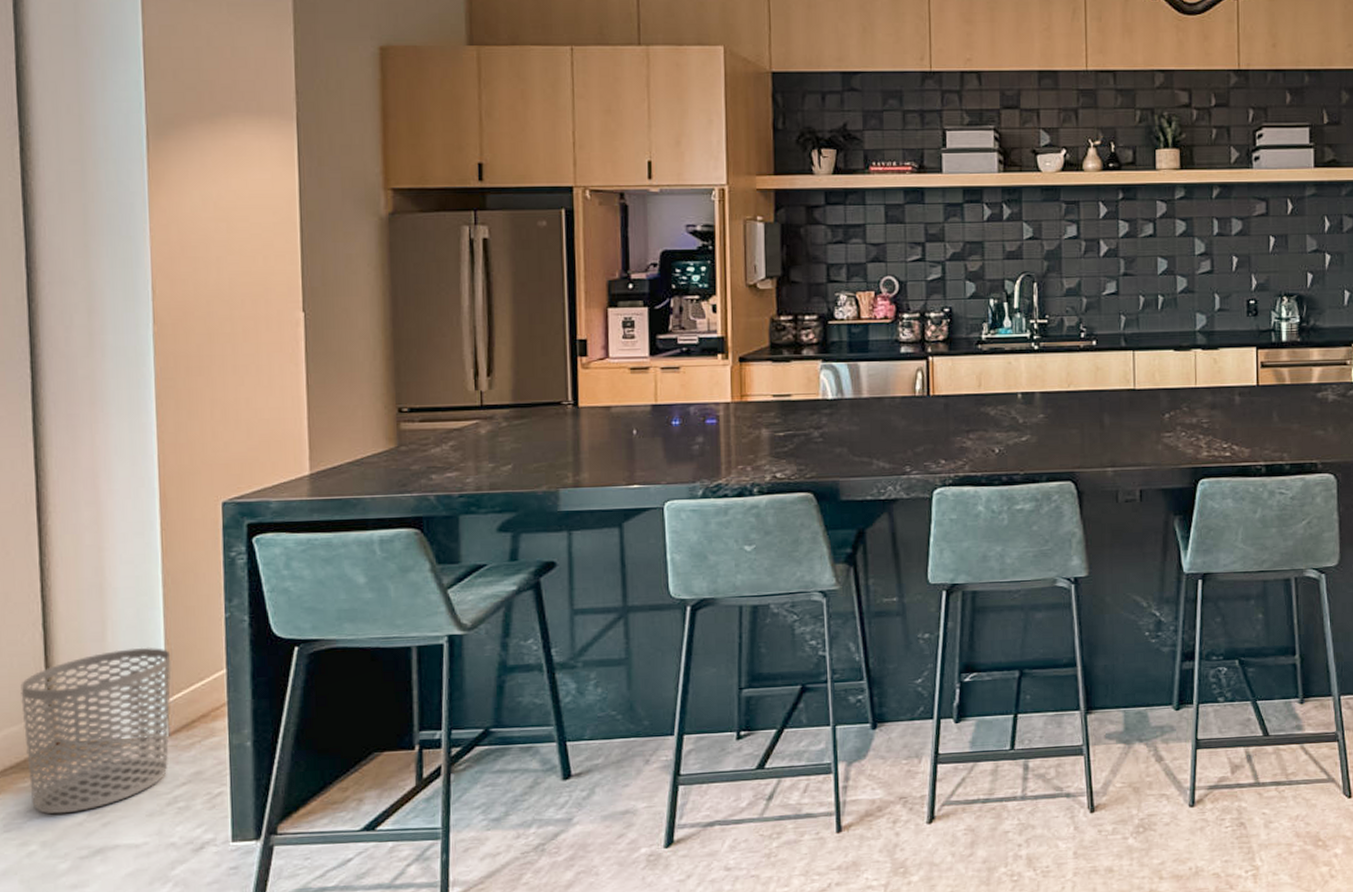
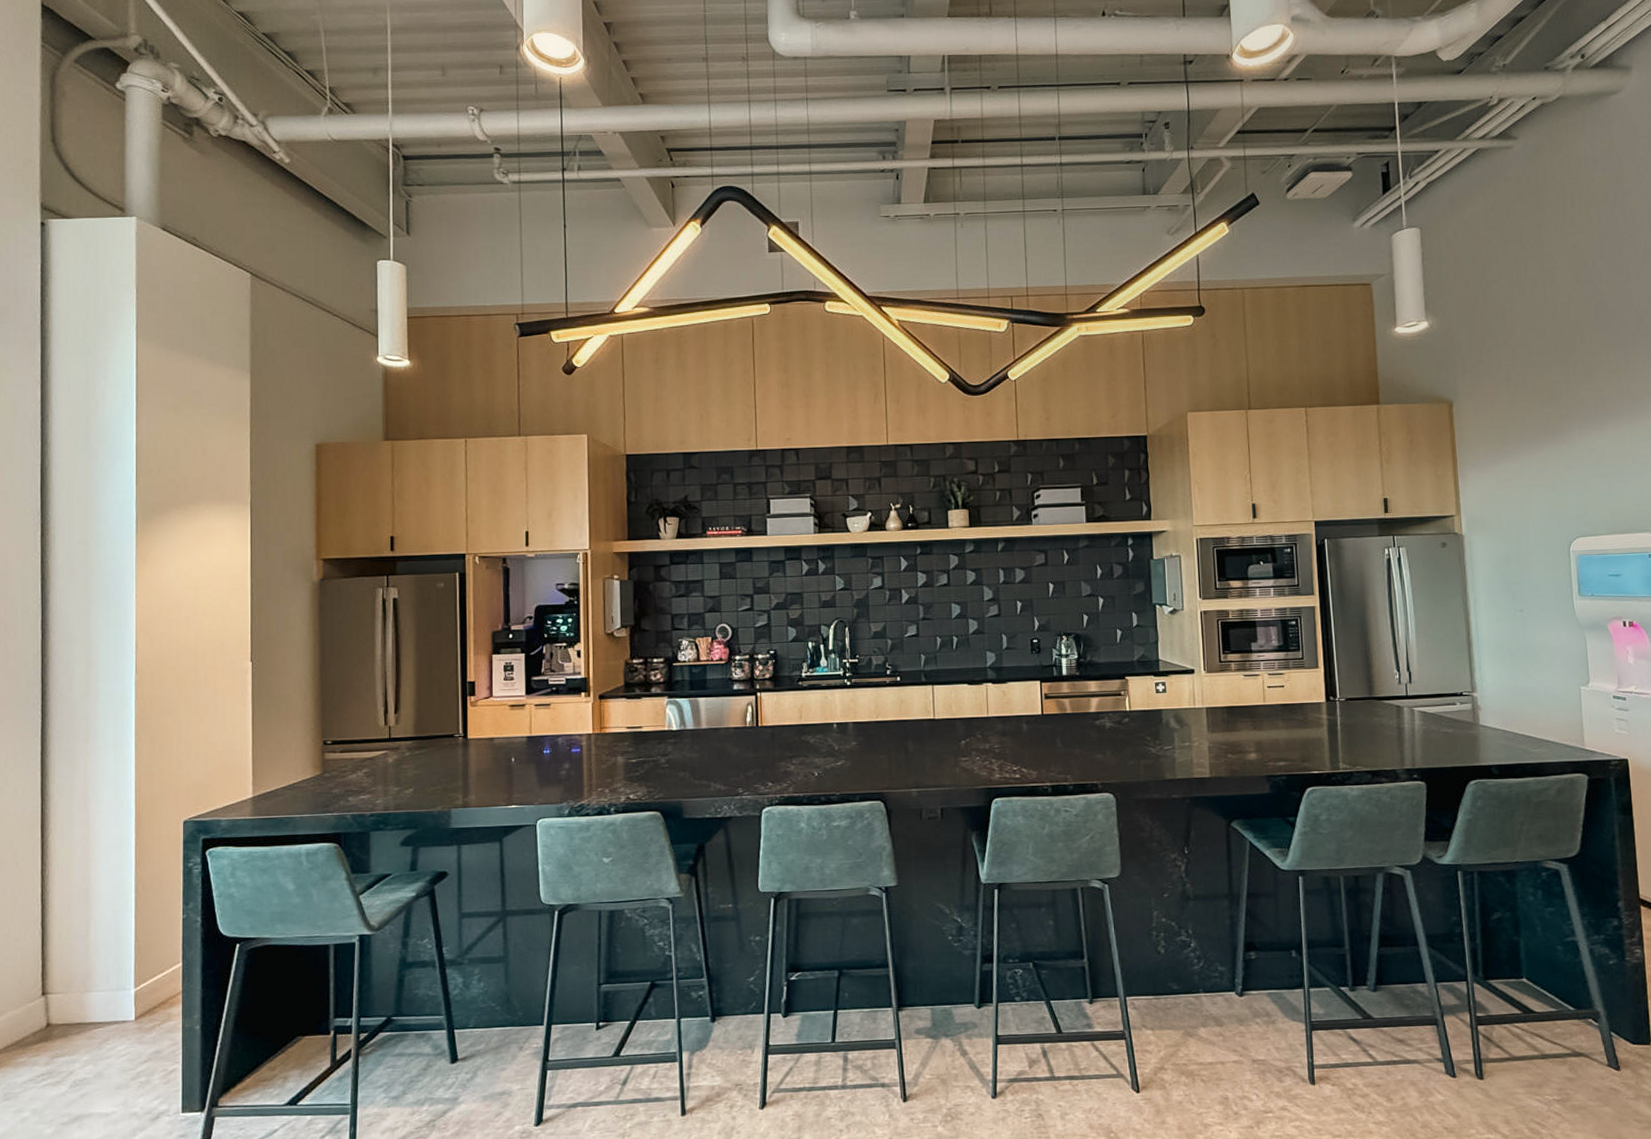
waste bin: present [20,647,171,815] -> none [22,943,139,1086]

